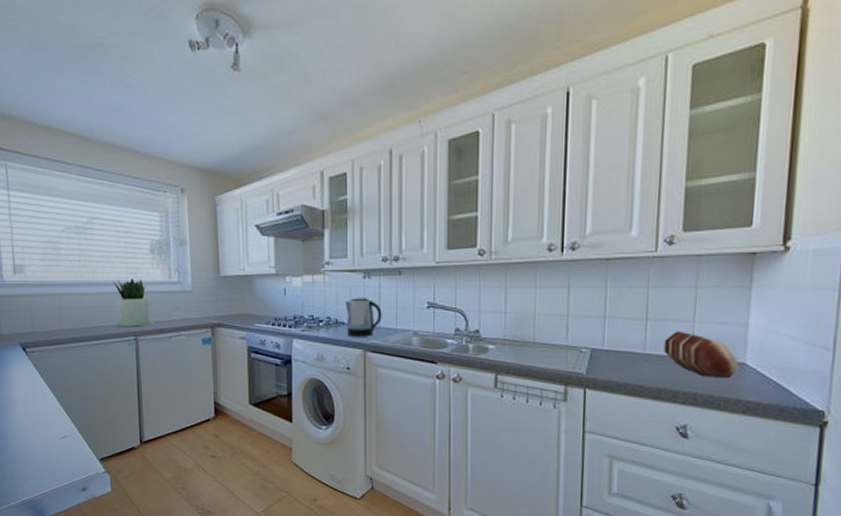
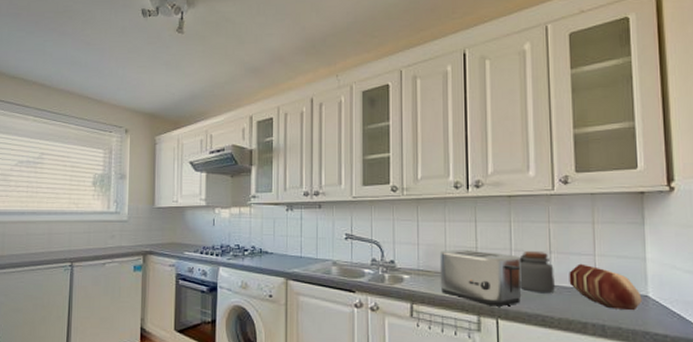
planter: present [113,278,153,327] -> none [53,208,89,254]
kettle: present [346,297,382,337] -> none [269,228,303,266]
toaster: none [527,317,615,377] -> present [439,249,522,308]
jar: none [611,319,649,362] -> present [519,252,555,294]

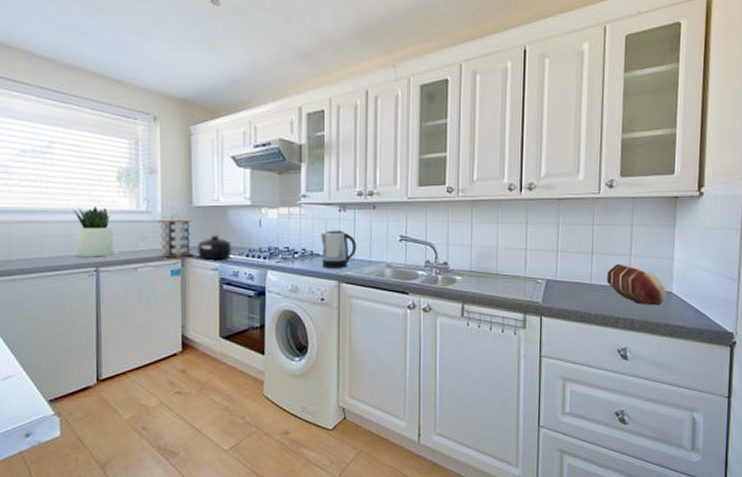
planter: none [53,208,89,254] -> present [73,206,117,258]
spice rack: none [124,214,155,255] -> present [157,213,193,258]
saucepan: none [157,233,188,258] -> present [198,235,232,261]
kettle: none [269,228,303,266] -> present [321,229,357,269]
toaster: present [439,249,522,308] -> none [490,251,566,306]
jar: present [519,252,555,294] -> none [563,253,595,292]

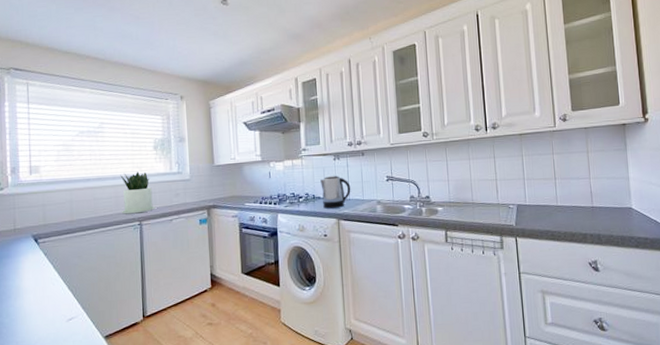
spice rack: present [157,213,193,258] -> none [186,172,217,210]
saucepan: present [198,235,232,261] -> none [220,187,248,210]
bread loaf: present [607,263,667,306] -> none [570,186,627,221]

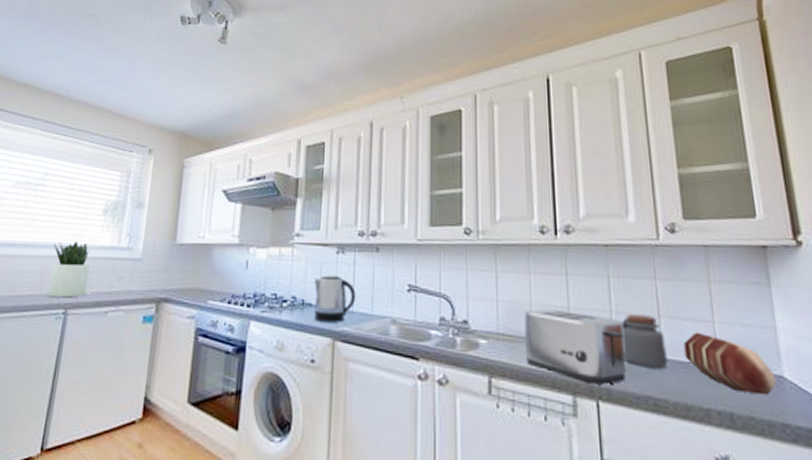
toaster: none [466,181,535,229] -> present [523,309,627,386]
jar: none [531,179,560,213] -> present [622,315,668,370]
bread loaf: none [570,186,627,221] -> present [683,332,777,396]

